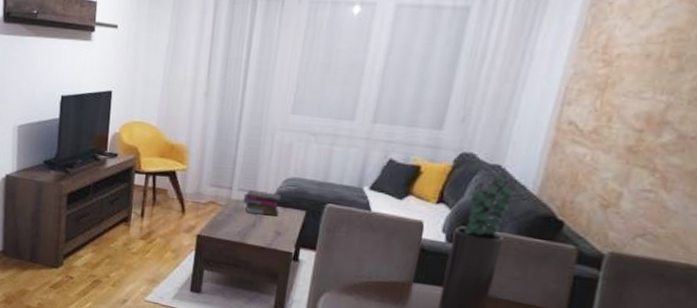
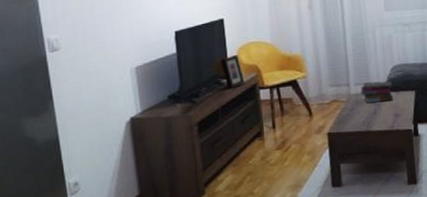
picture frame: none [100,132,122,166] -> present [220,55,245,89]

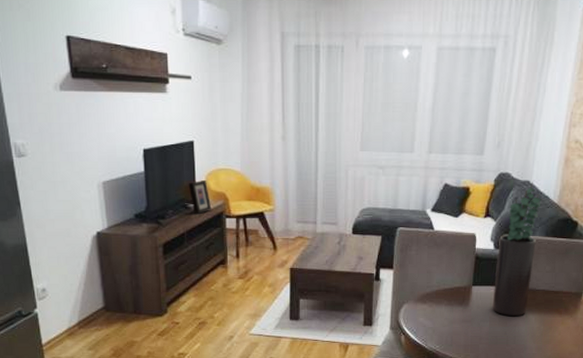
books: present [360,81,394,104] -> none [327,222,359,244]

